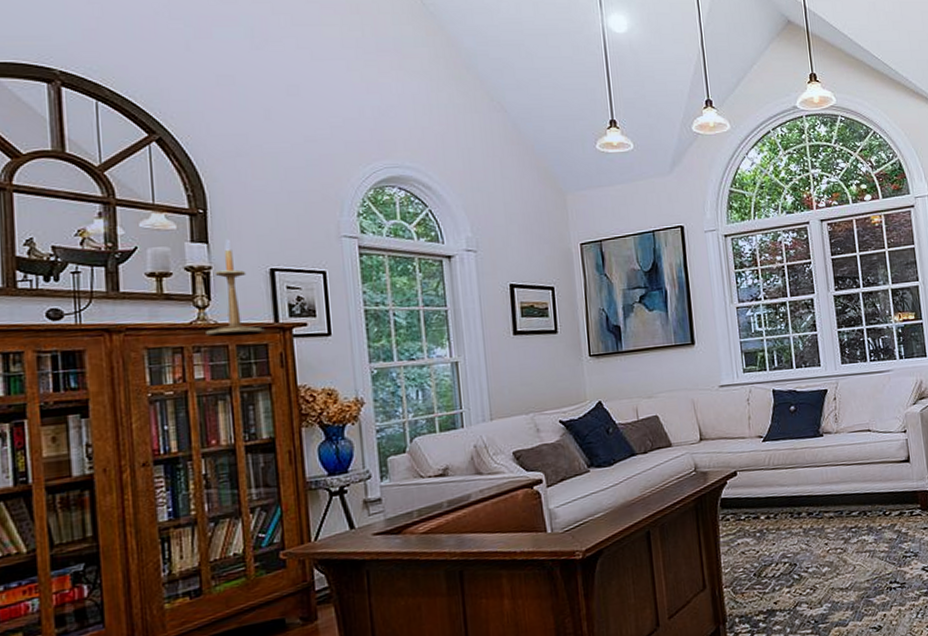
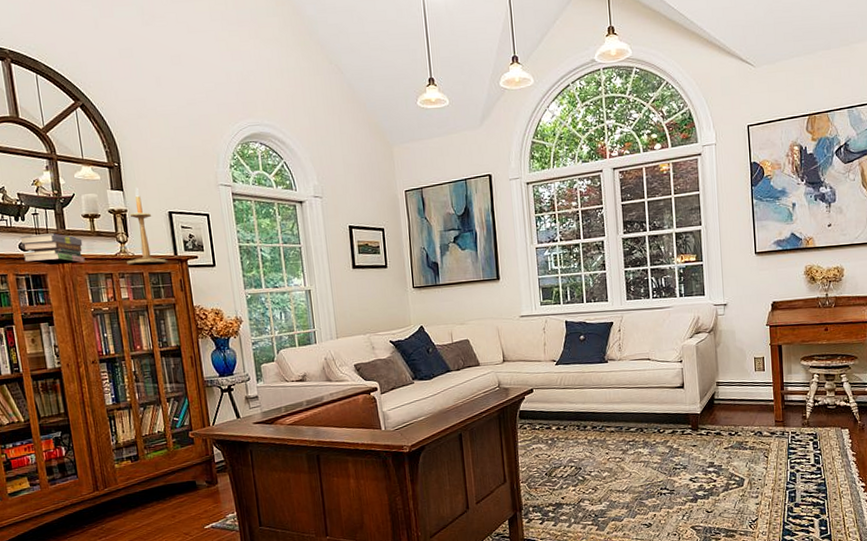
books: none [49,296,145,339] -> present [20,233,86,266]

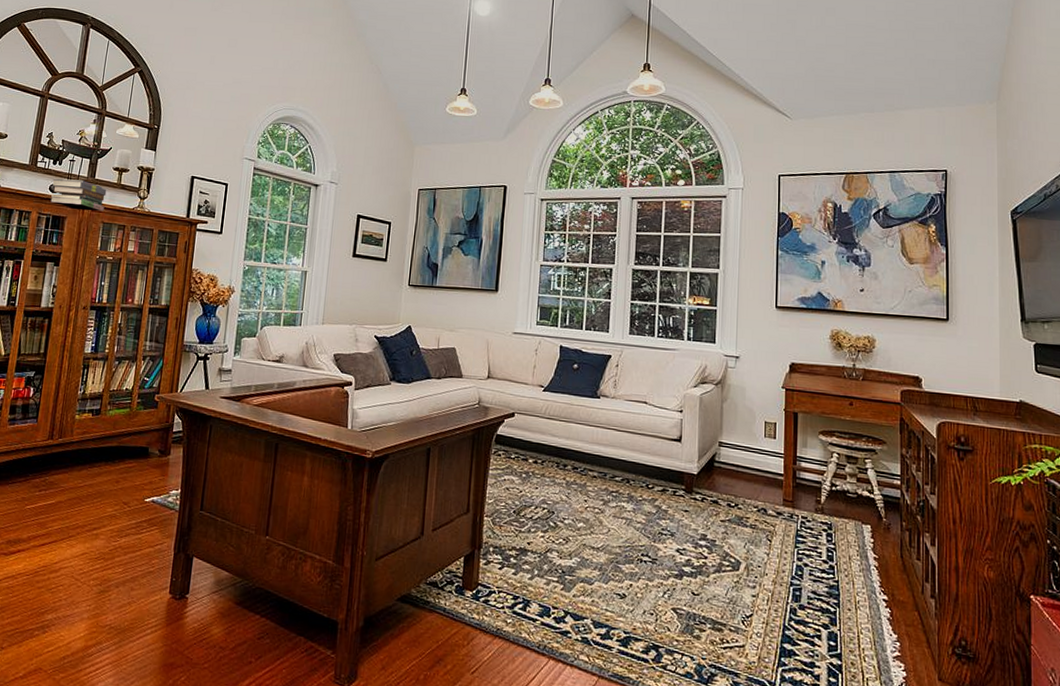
candlestick: present [127,188,168,267] -> none [141,150,179,225]

